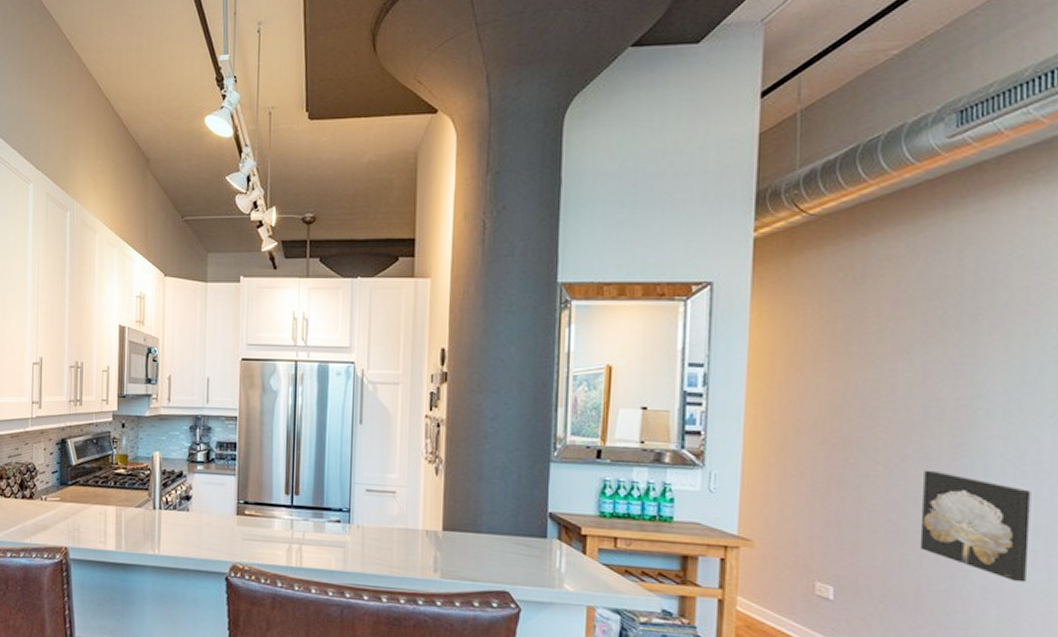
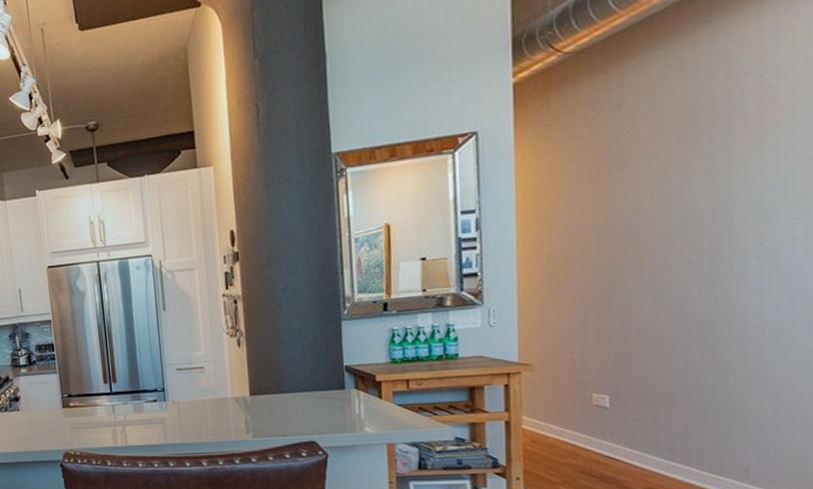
wall art: present [919,470,1031,583] -> none [685,277,786,368]

